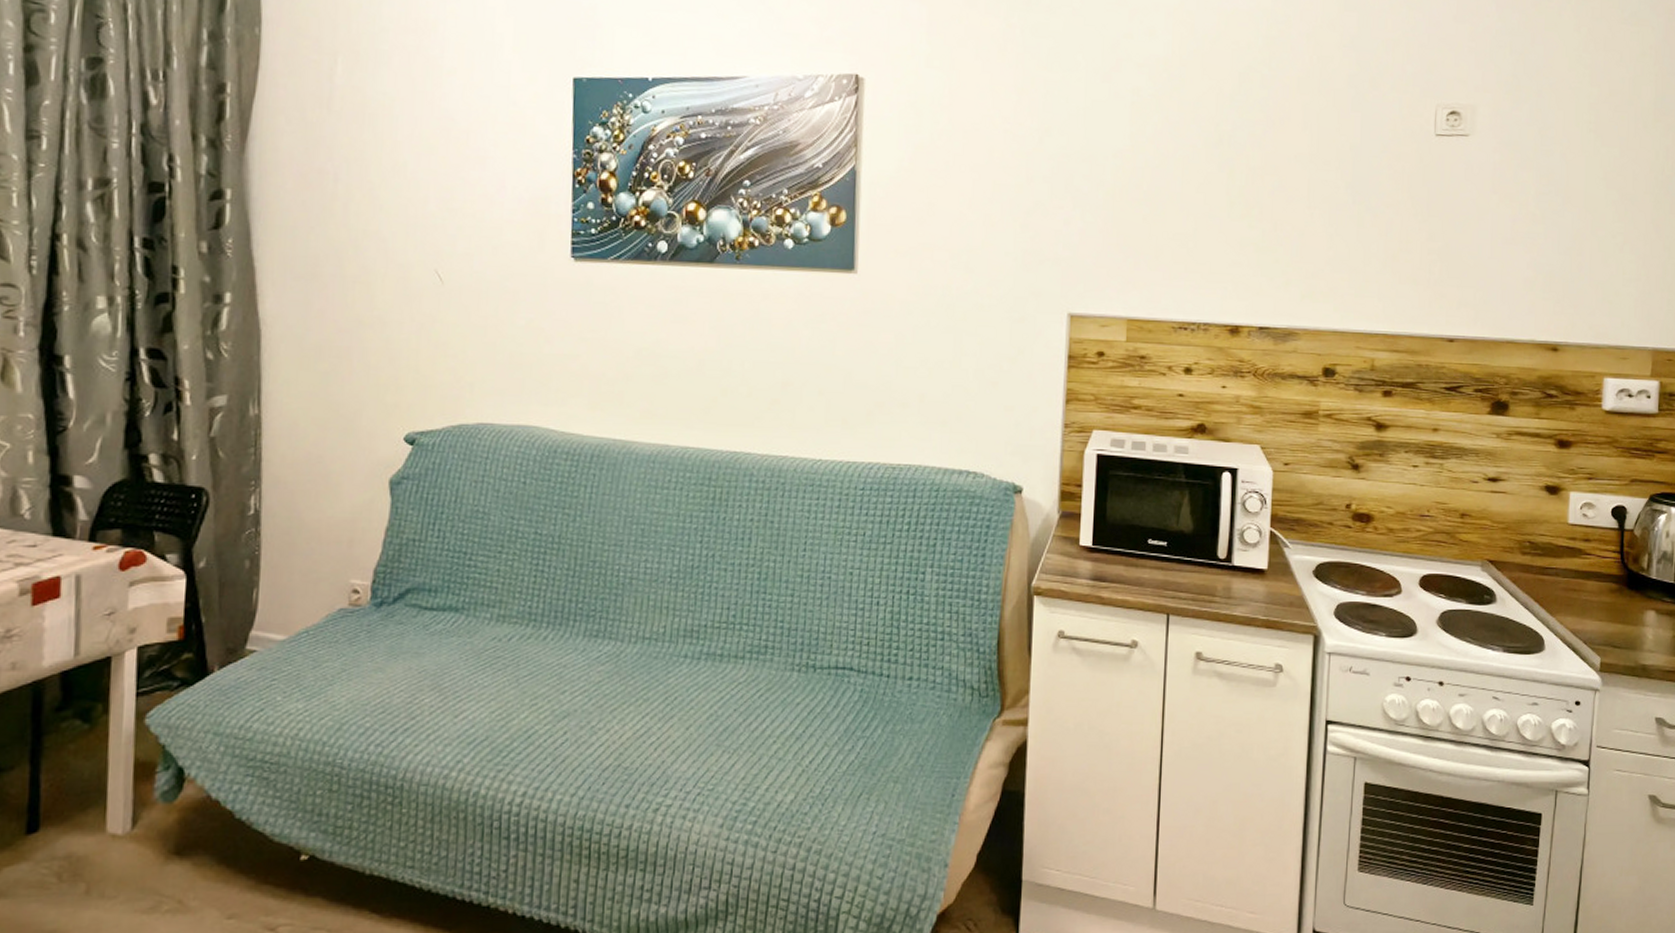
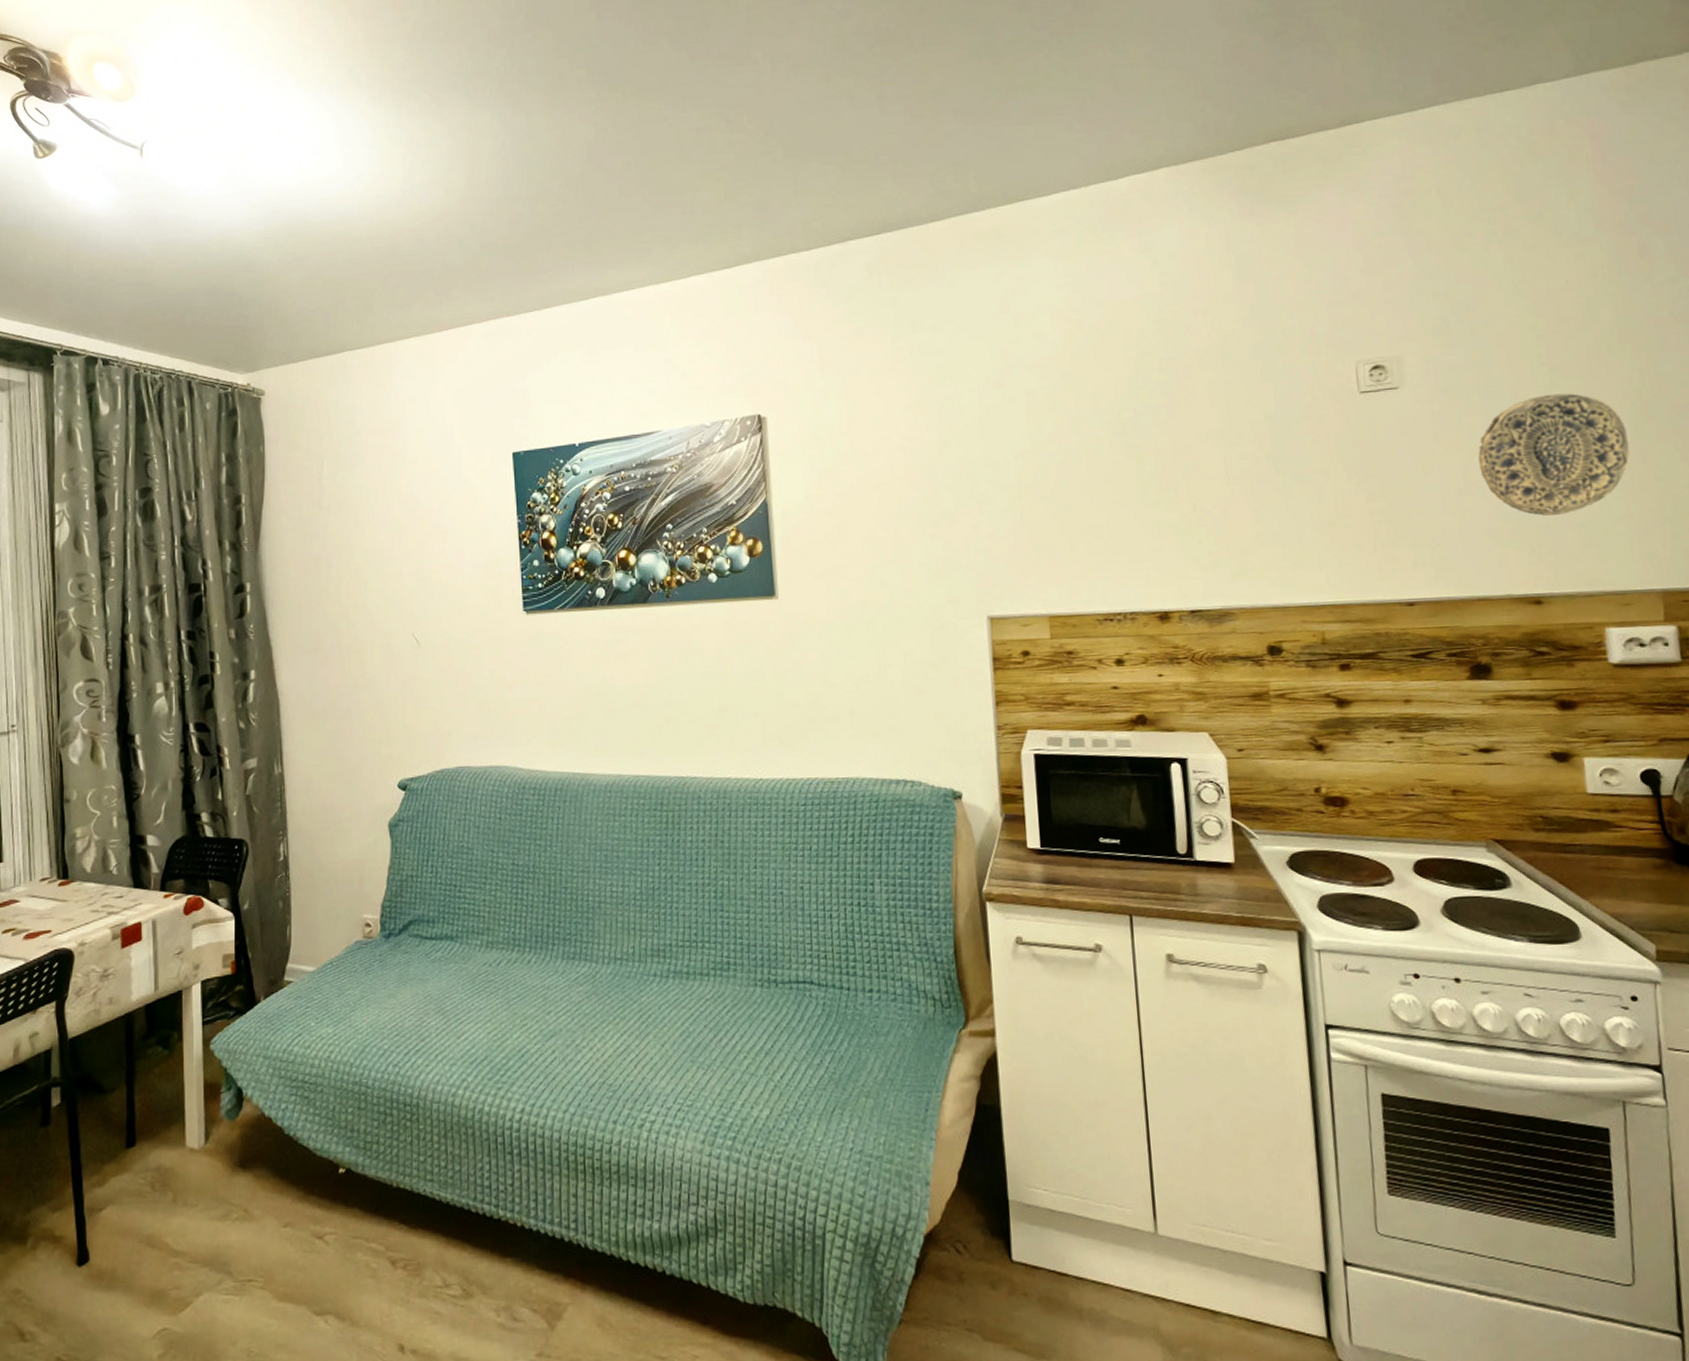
decorative plate: none [1526,159,1648,272] -> present [1478,393,1630,516]

